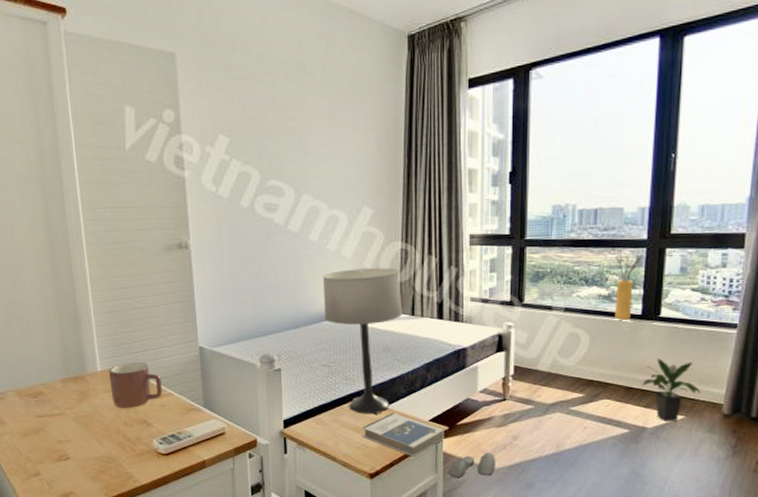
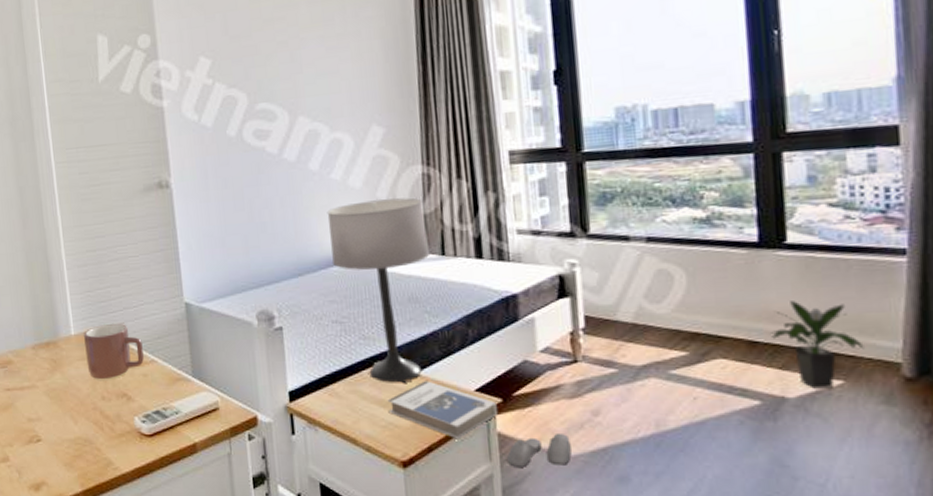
vase: present [615,247,648,320] -> none [711,155,757,250]

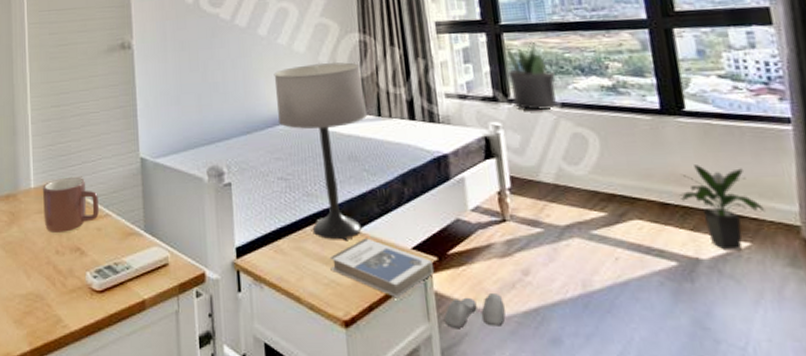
planter: none [587,170,642,246] -> present [505,41,556,110]

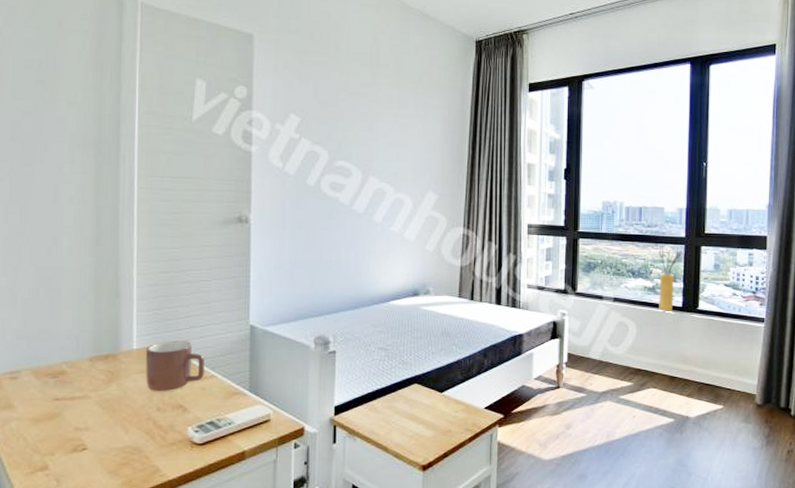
table lamp: present [274,62,368,240] -> none [383,251,462,401]
hardback book: present [329,238,434,299] -> none [416,399,499,447]
slippers: present [444,294,506,329] -> none [502,443,549,470]
planter: present [505,41,556,110] -> none [578,247,613,302]
vase: none [612,29,652,116] -> present [658,243,686,311]
potted plant: present [680,165,765,250] -> none [684,349,736,411]

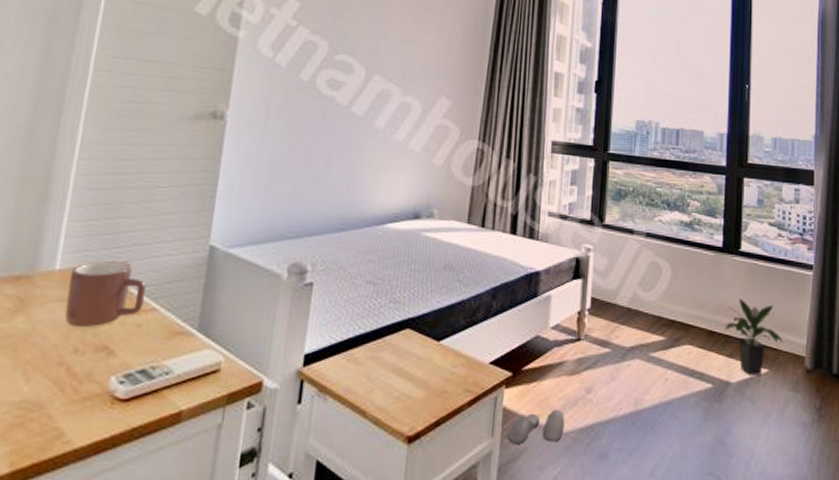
slippers: none [502,443,549,470] -> present [506,410,565,445]
vase: present [658,243,686,311] -> none [696,172,727,252]
potted plant: none [684,349,736,411] -> present [724,299,783,376]

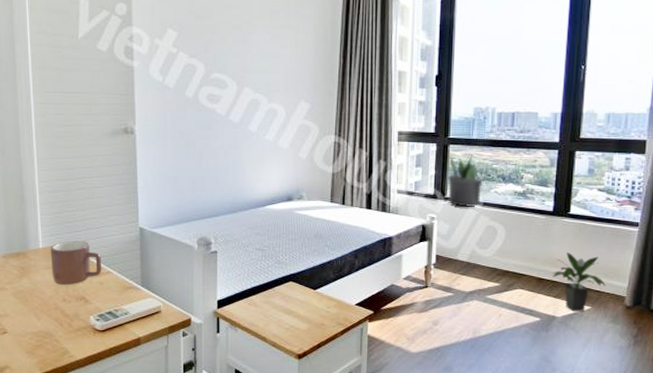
slippers: present [506,410,565,445] -> none [372,337,416,361]
planter: none [606,171,646,238] -> present [448,153,483,207]

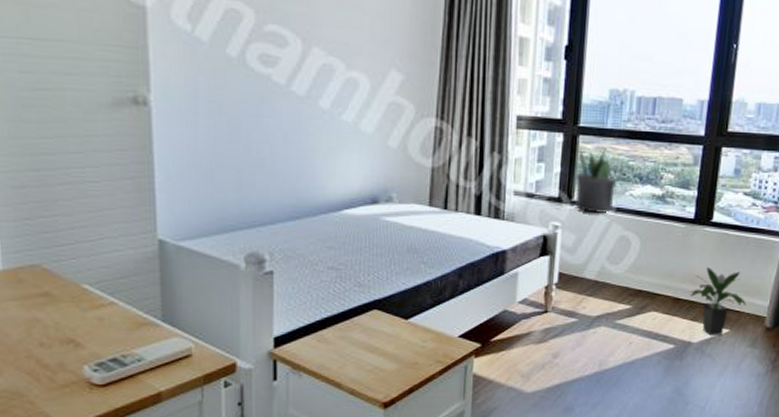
mug: present [51,240,101,287] -> none [17,258,100,326]

